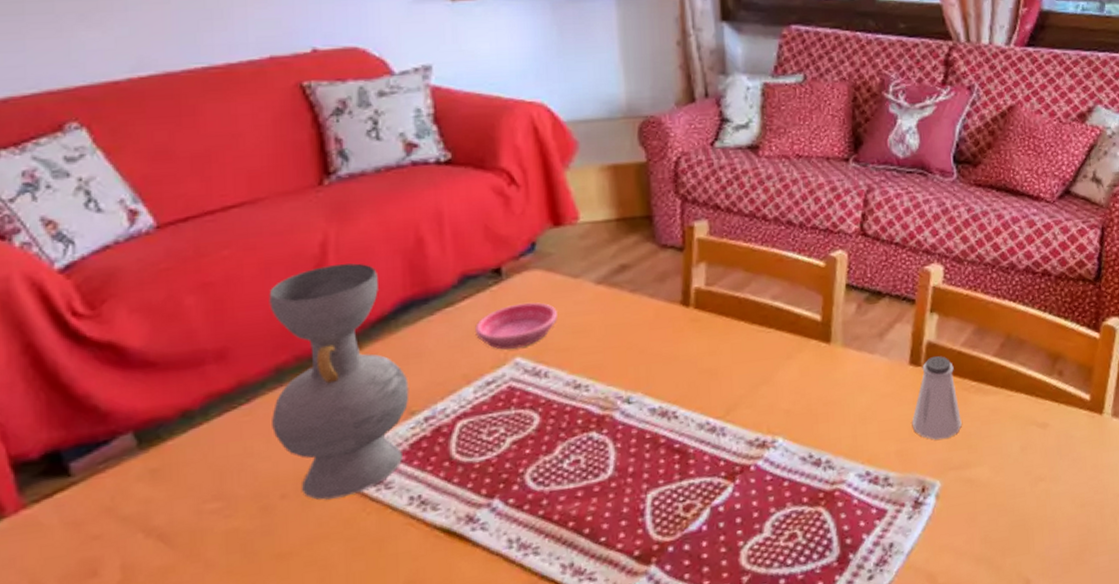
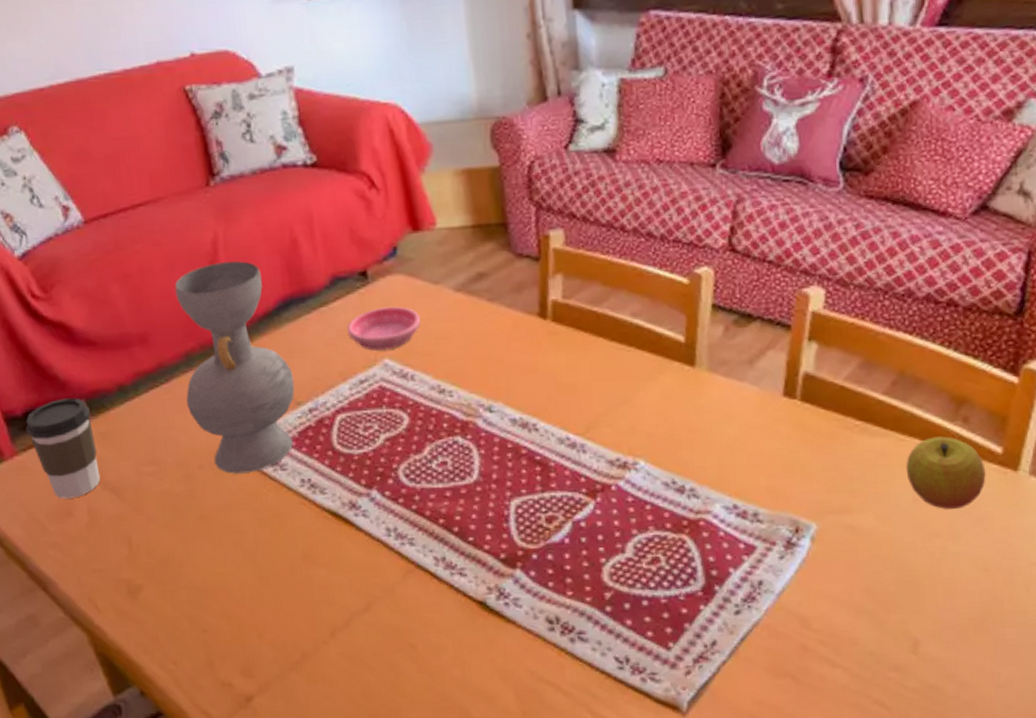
coffee cup: none [43,430,145,557] -> present [26,397,101,499]
saltshaker: present [911,356,962,440] -> none [785,389,843,479]
apple: none [1014,389,1079,455] -> present [905,436,986,509]

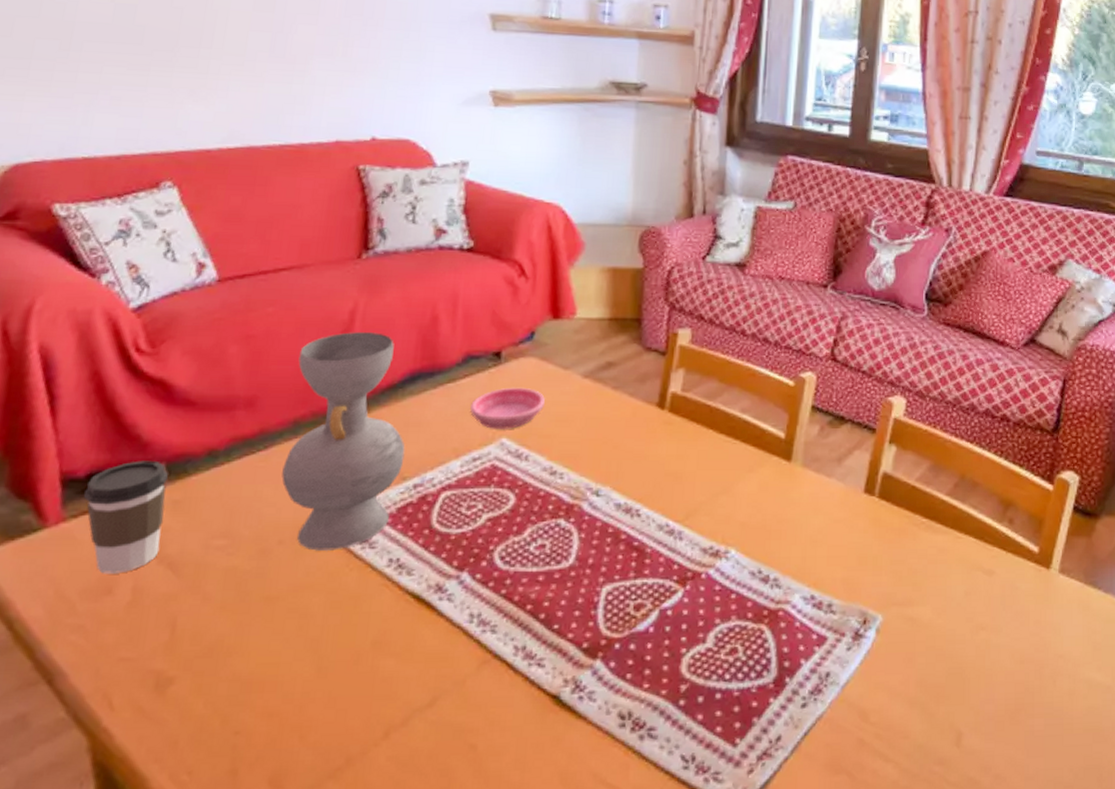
apple: present [905,436,986,509] -> none [961,535,1025,603]

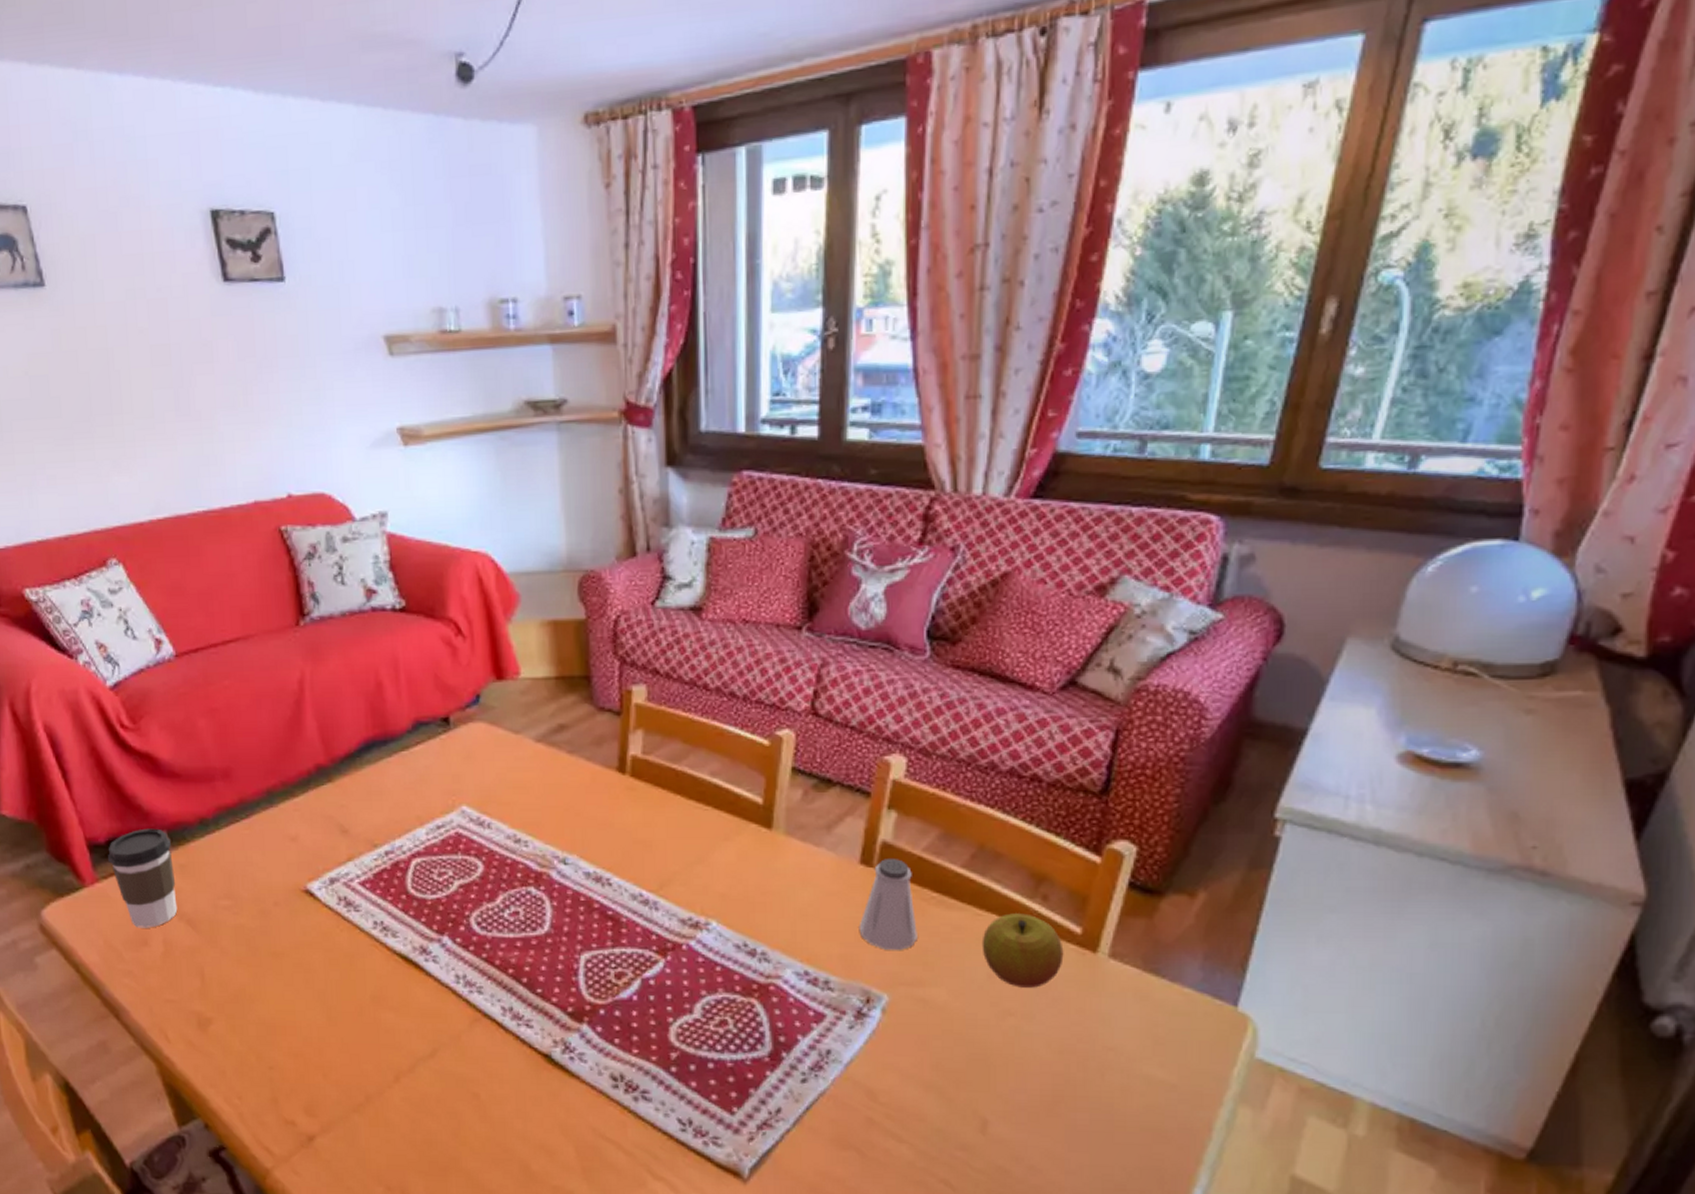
decorative vase: present [281,332,405,551] -> none [260,701,373,912]
saucer: present [470,387,545,429] -> none [427,753,500,797]
saltshaker: none [860,488,909,572] -> present [859,859,917,950]
apple: none [961,535,1025,603] -> present [981,913,1064,988]

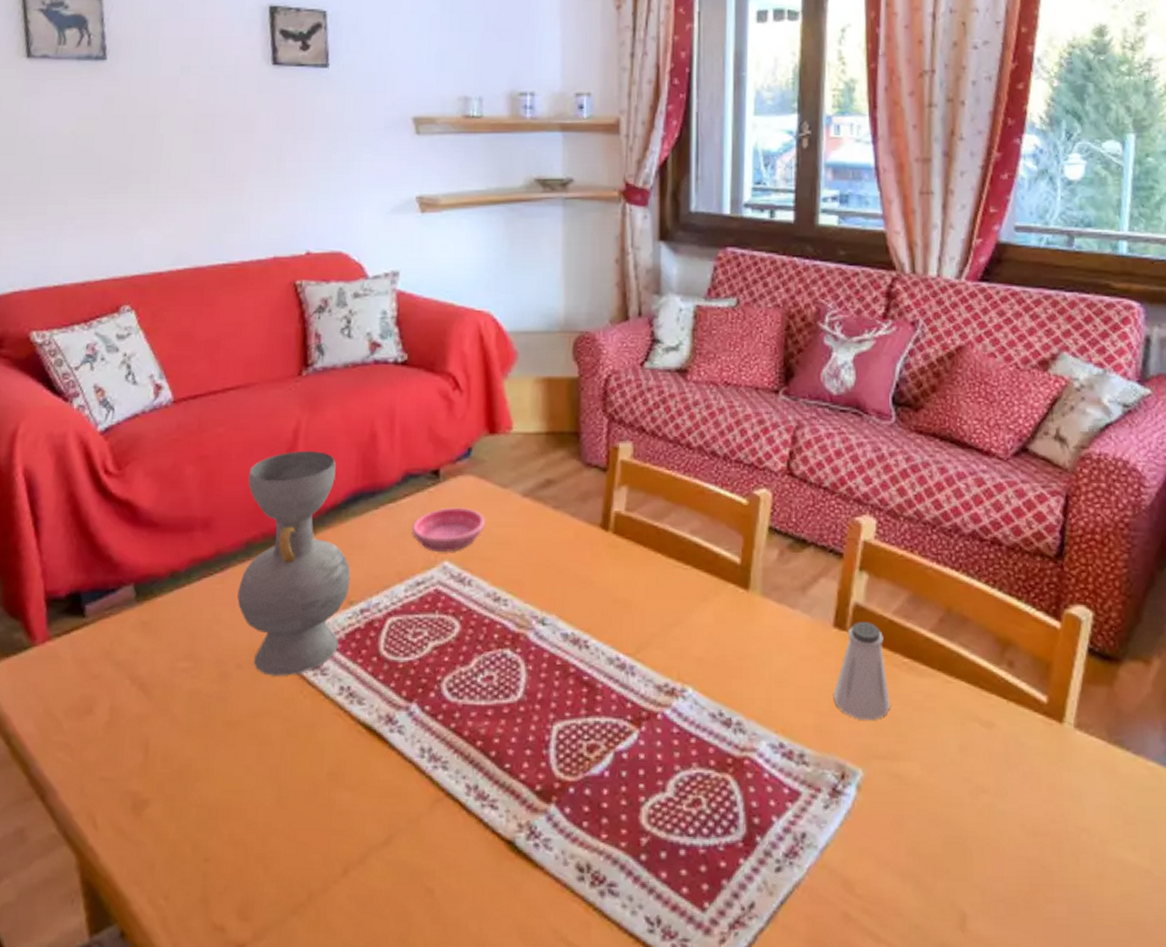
coffee cup: present [108,828,178,928] -> none [65,581,137,693]
decorative vase: none [260,701,373,912] -> present [237,451,351,676]
saucer: none [427,753,500,797] -> present [412,507,485,552]
apple: present [981,913,1064,988] -> none [952,680,1032,762]

